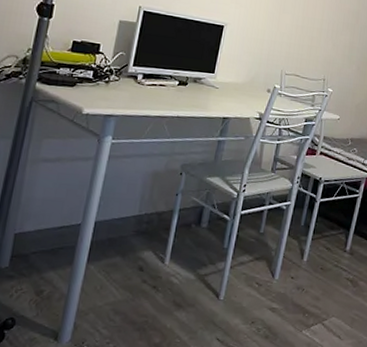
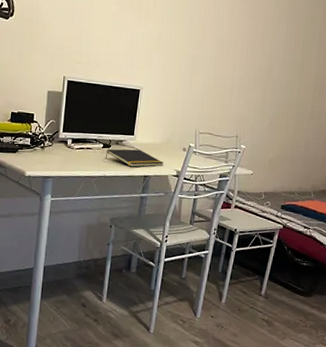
notepad: none [179,86,247,108] -> present [105,149,164,167]

